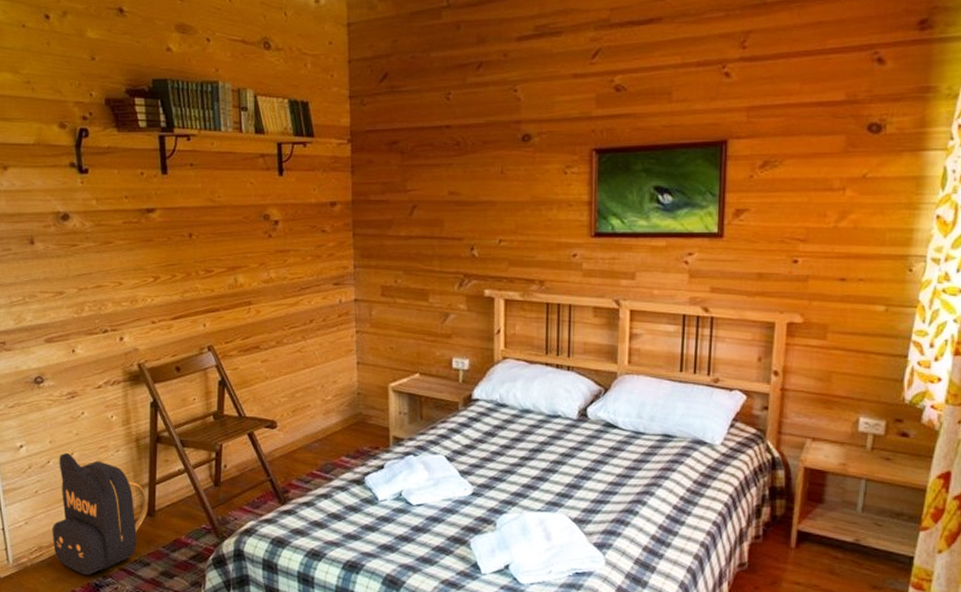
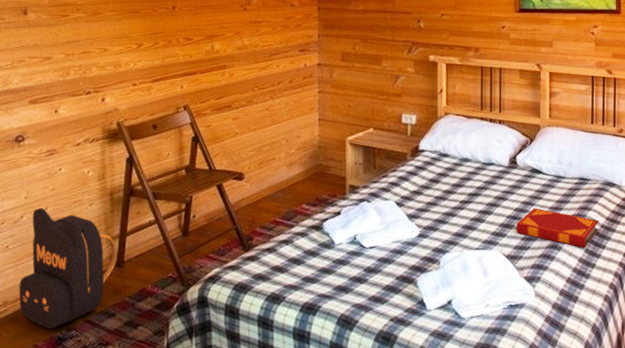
hardback book: none [584,467,684,514] -> present [516,208,599,249]

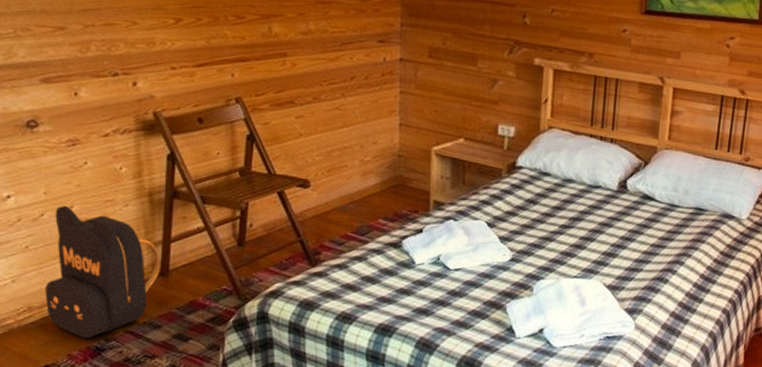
hardback book: present [516,208,599,249] -> none [619,237,712,283]

